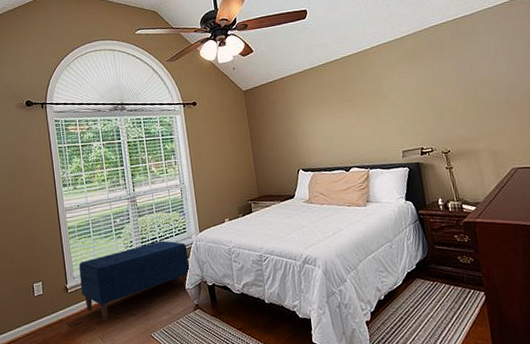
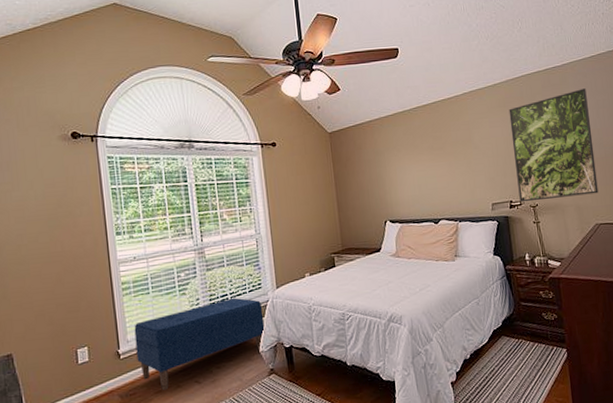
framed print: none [417,35,515,149] -> present [509,88,599,203]

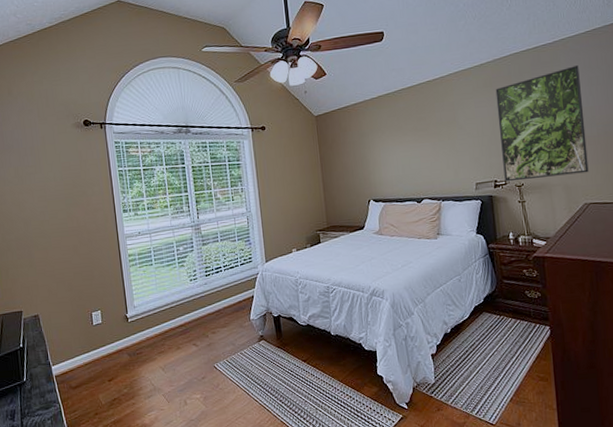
bench: present [134,297,265,391] -> none [139,270,256,351]

